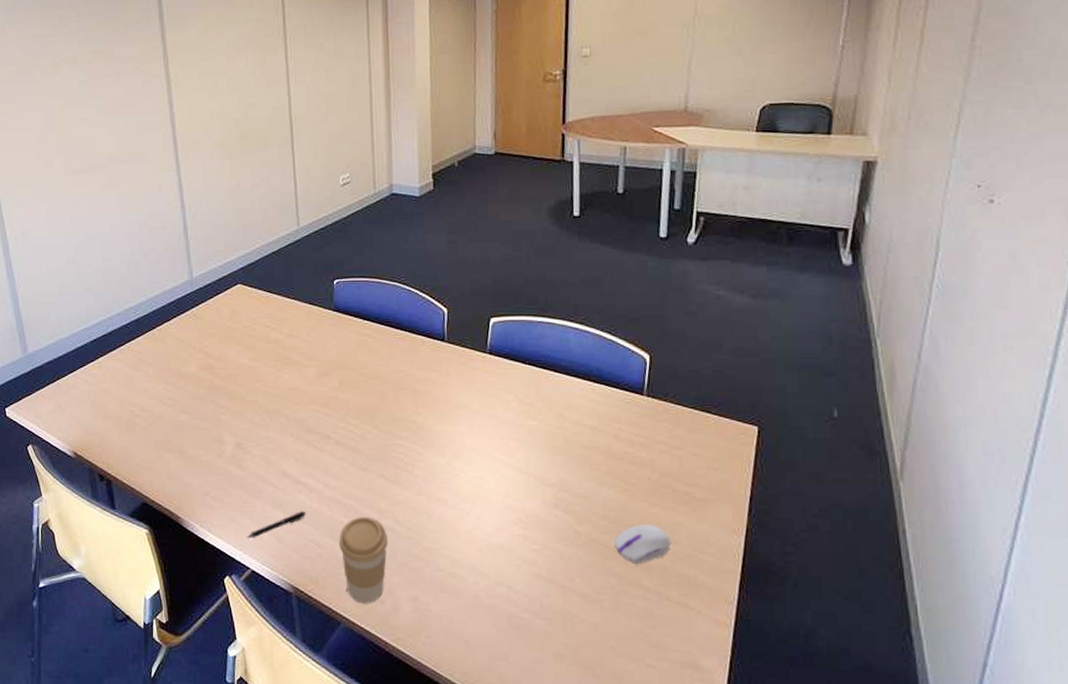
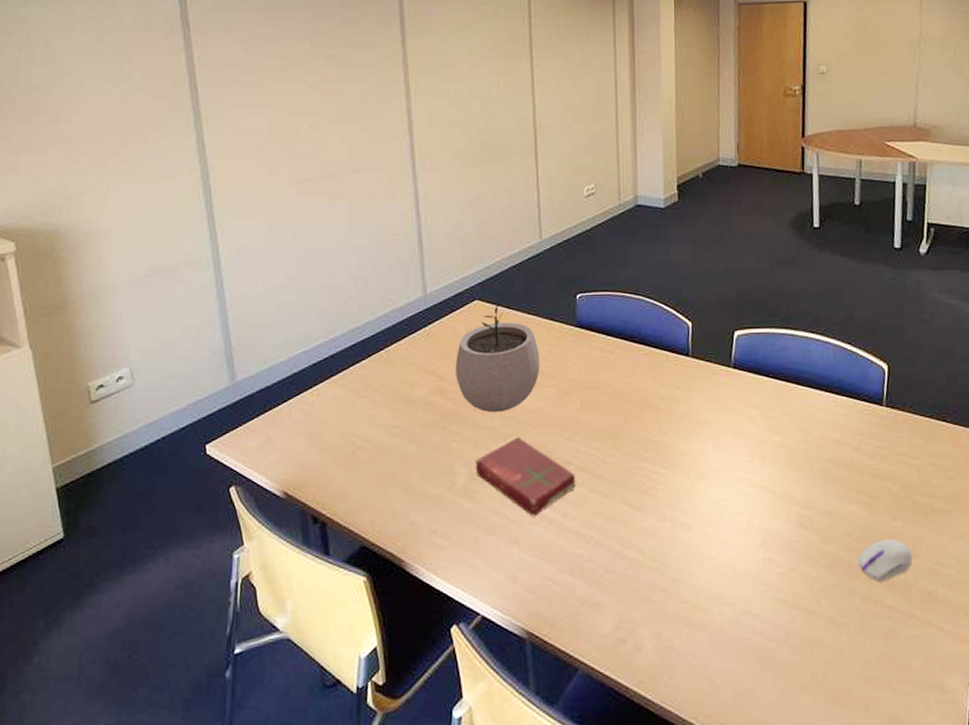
plant pot: none [221,289,300,389] -> present [456,305,540,413]
book: none [242,412,336,484] -> present [475,437,576,516]
pen: present [247,510,307,538] -> none [478,545,544,580]
coffee cup: present [338,516,389,603] -> none [577,547,631,644]

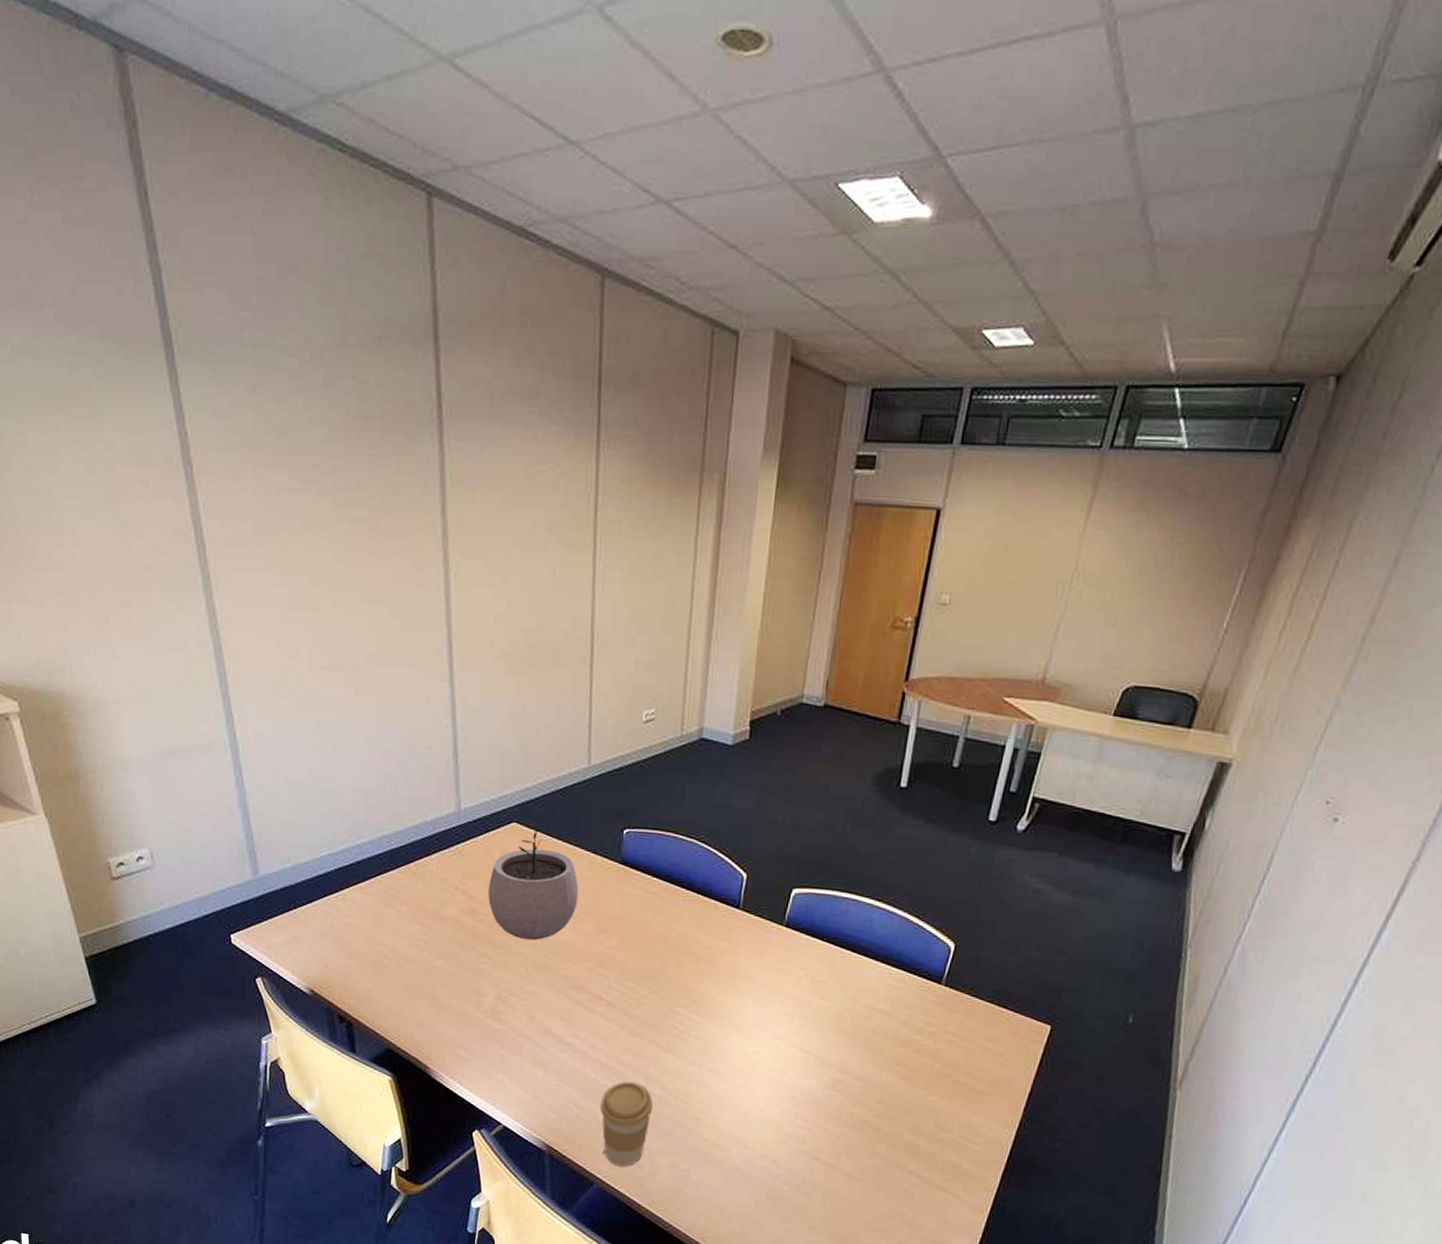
book: present [475,437,576,516] -> none [504,967,607,1044]
coffee cup: none [577,547,631,644] -> present [599,1081,654,1167]
computer mouse: present [857,540,913,581] -> none [885,1111,943,1148]

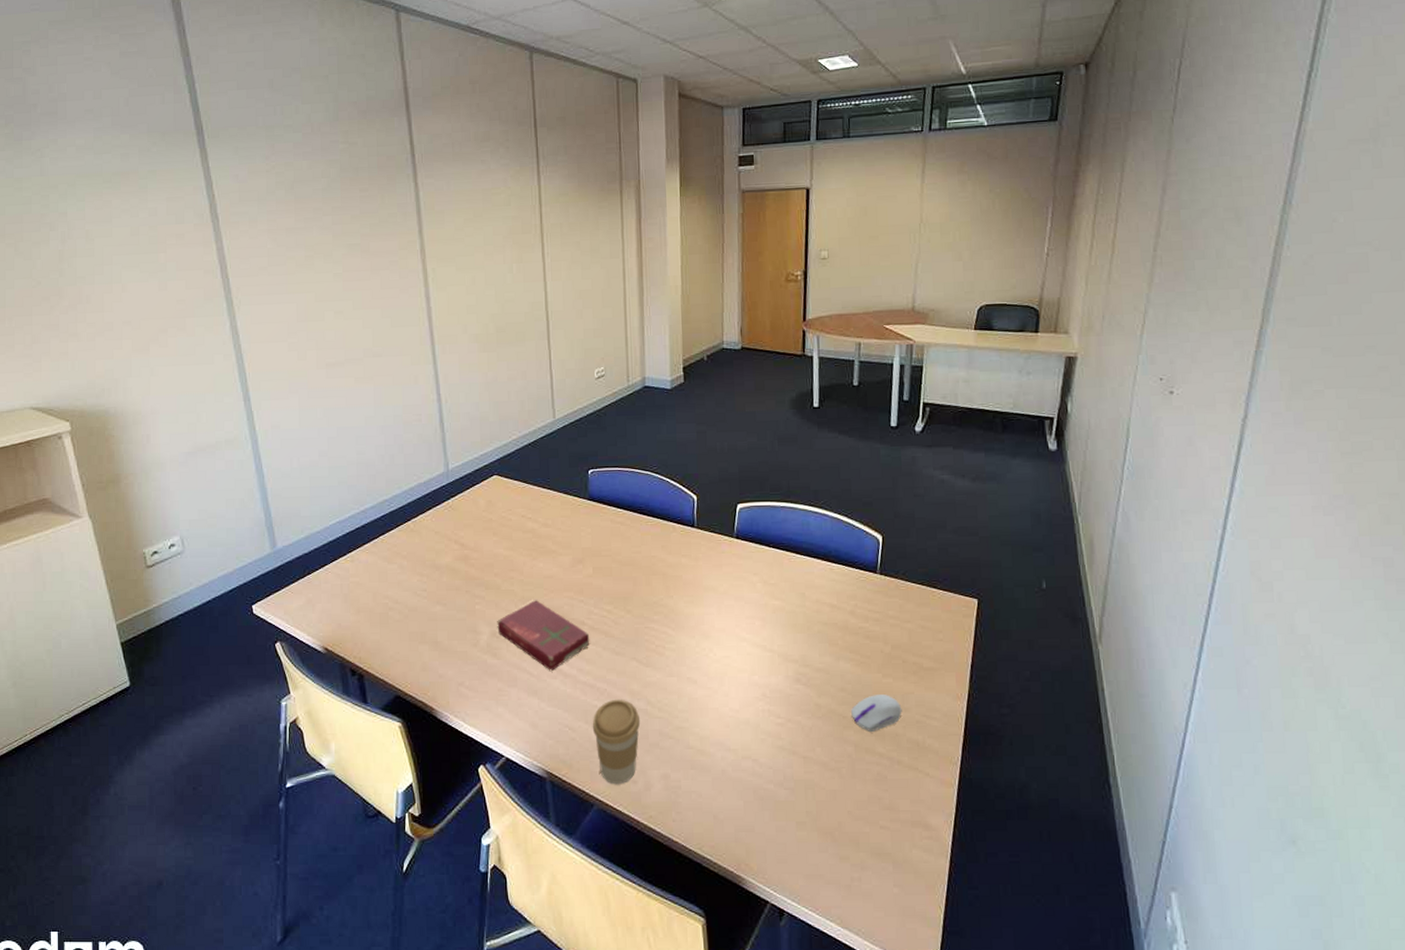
plant pot: present [488,830,579,941] -> none [477,479,555,578]
book: none [504,967,607,1044] -> present [497,600,590,671]
computer mouse: none [885,1111,943,1148] -> present [850,695,902,731]

